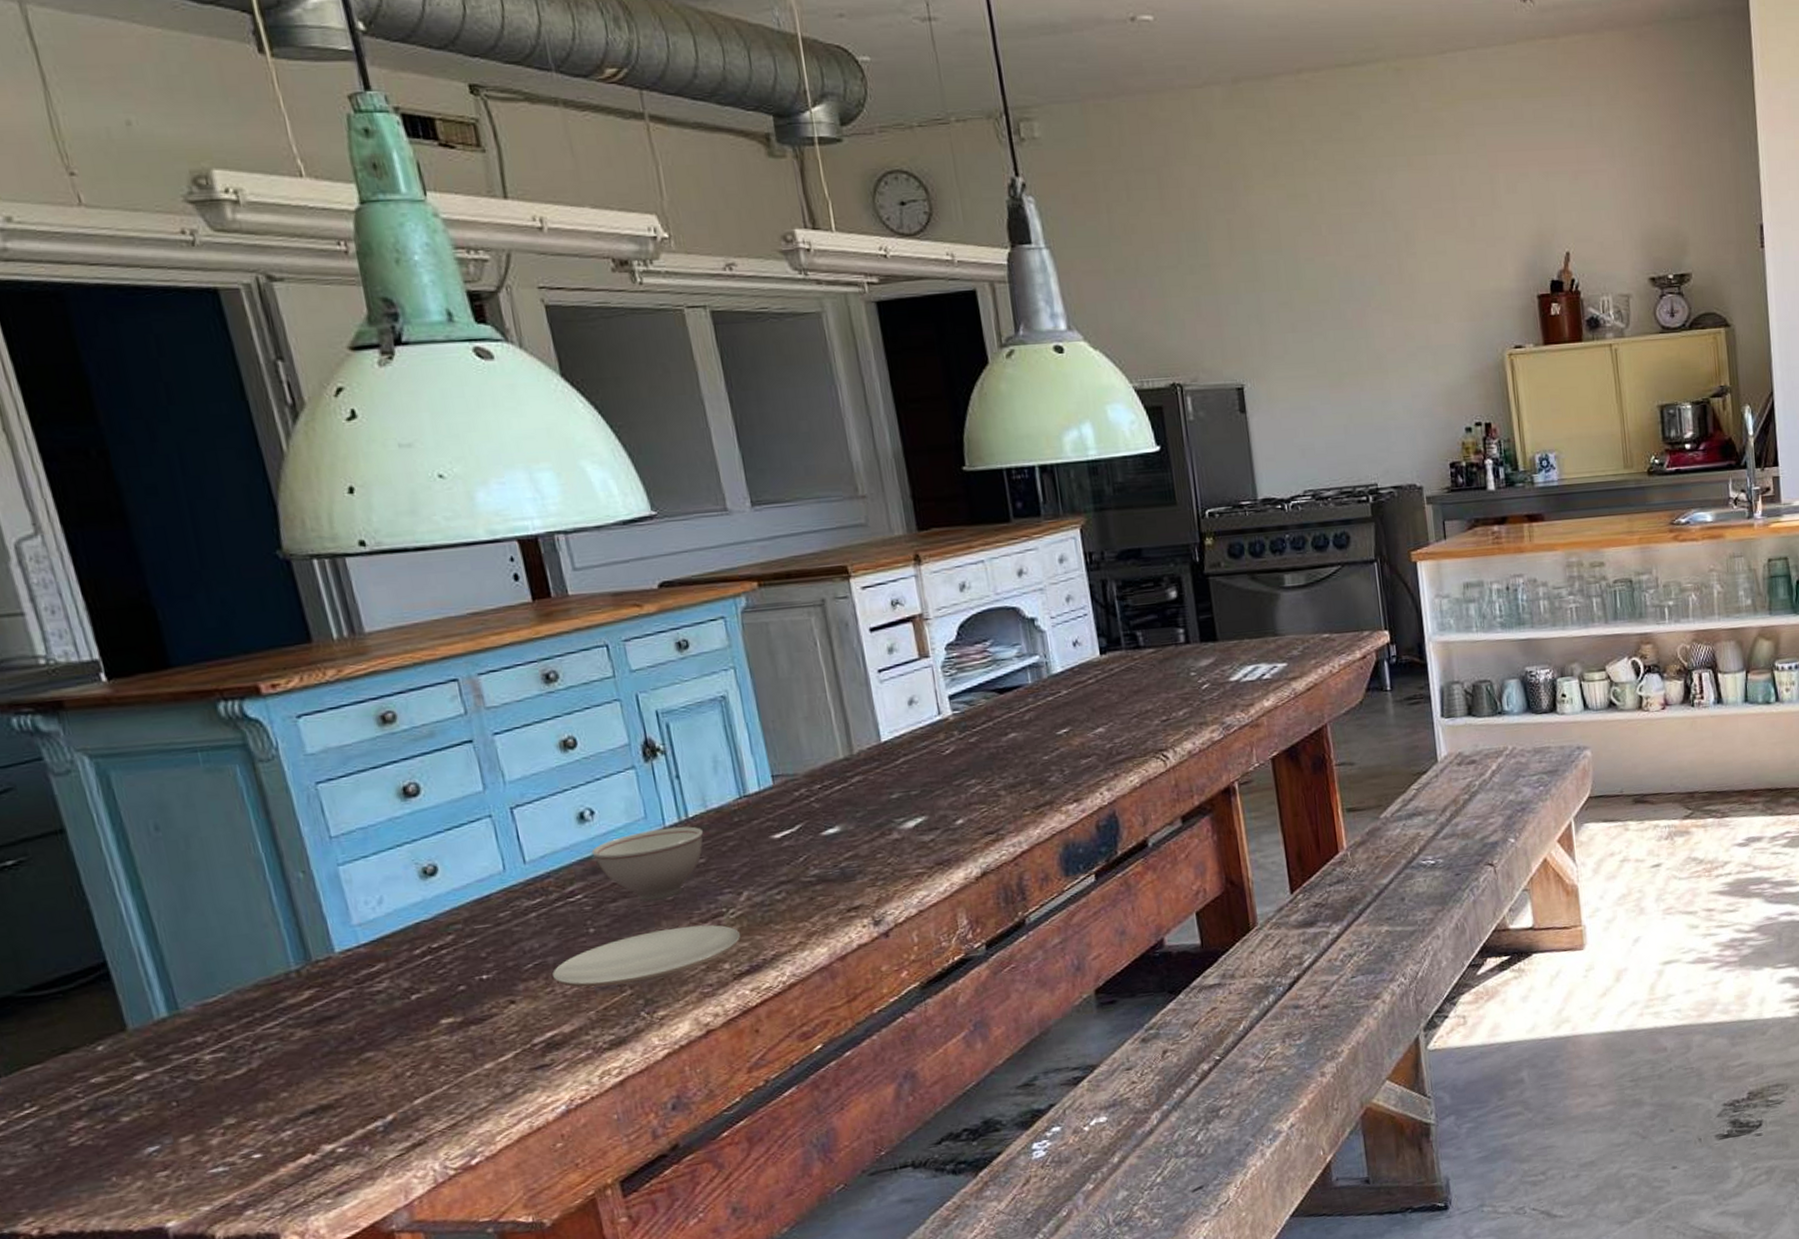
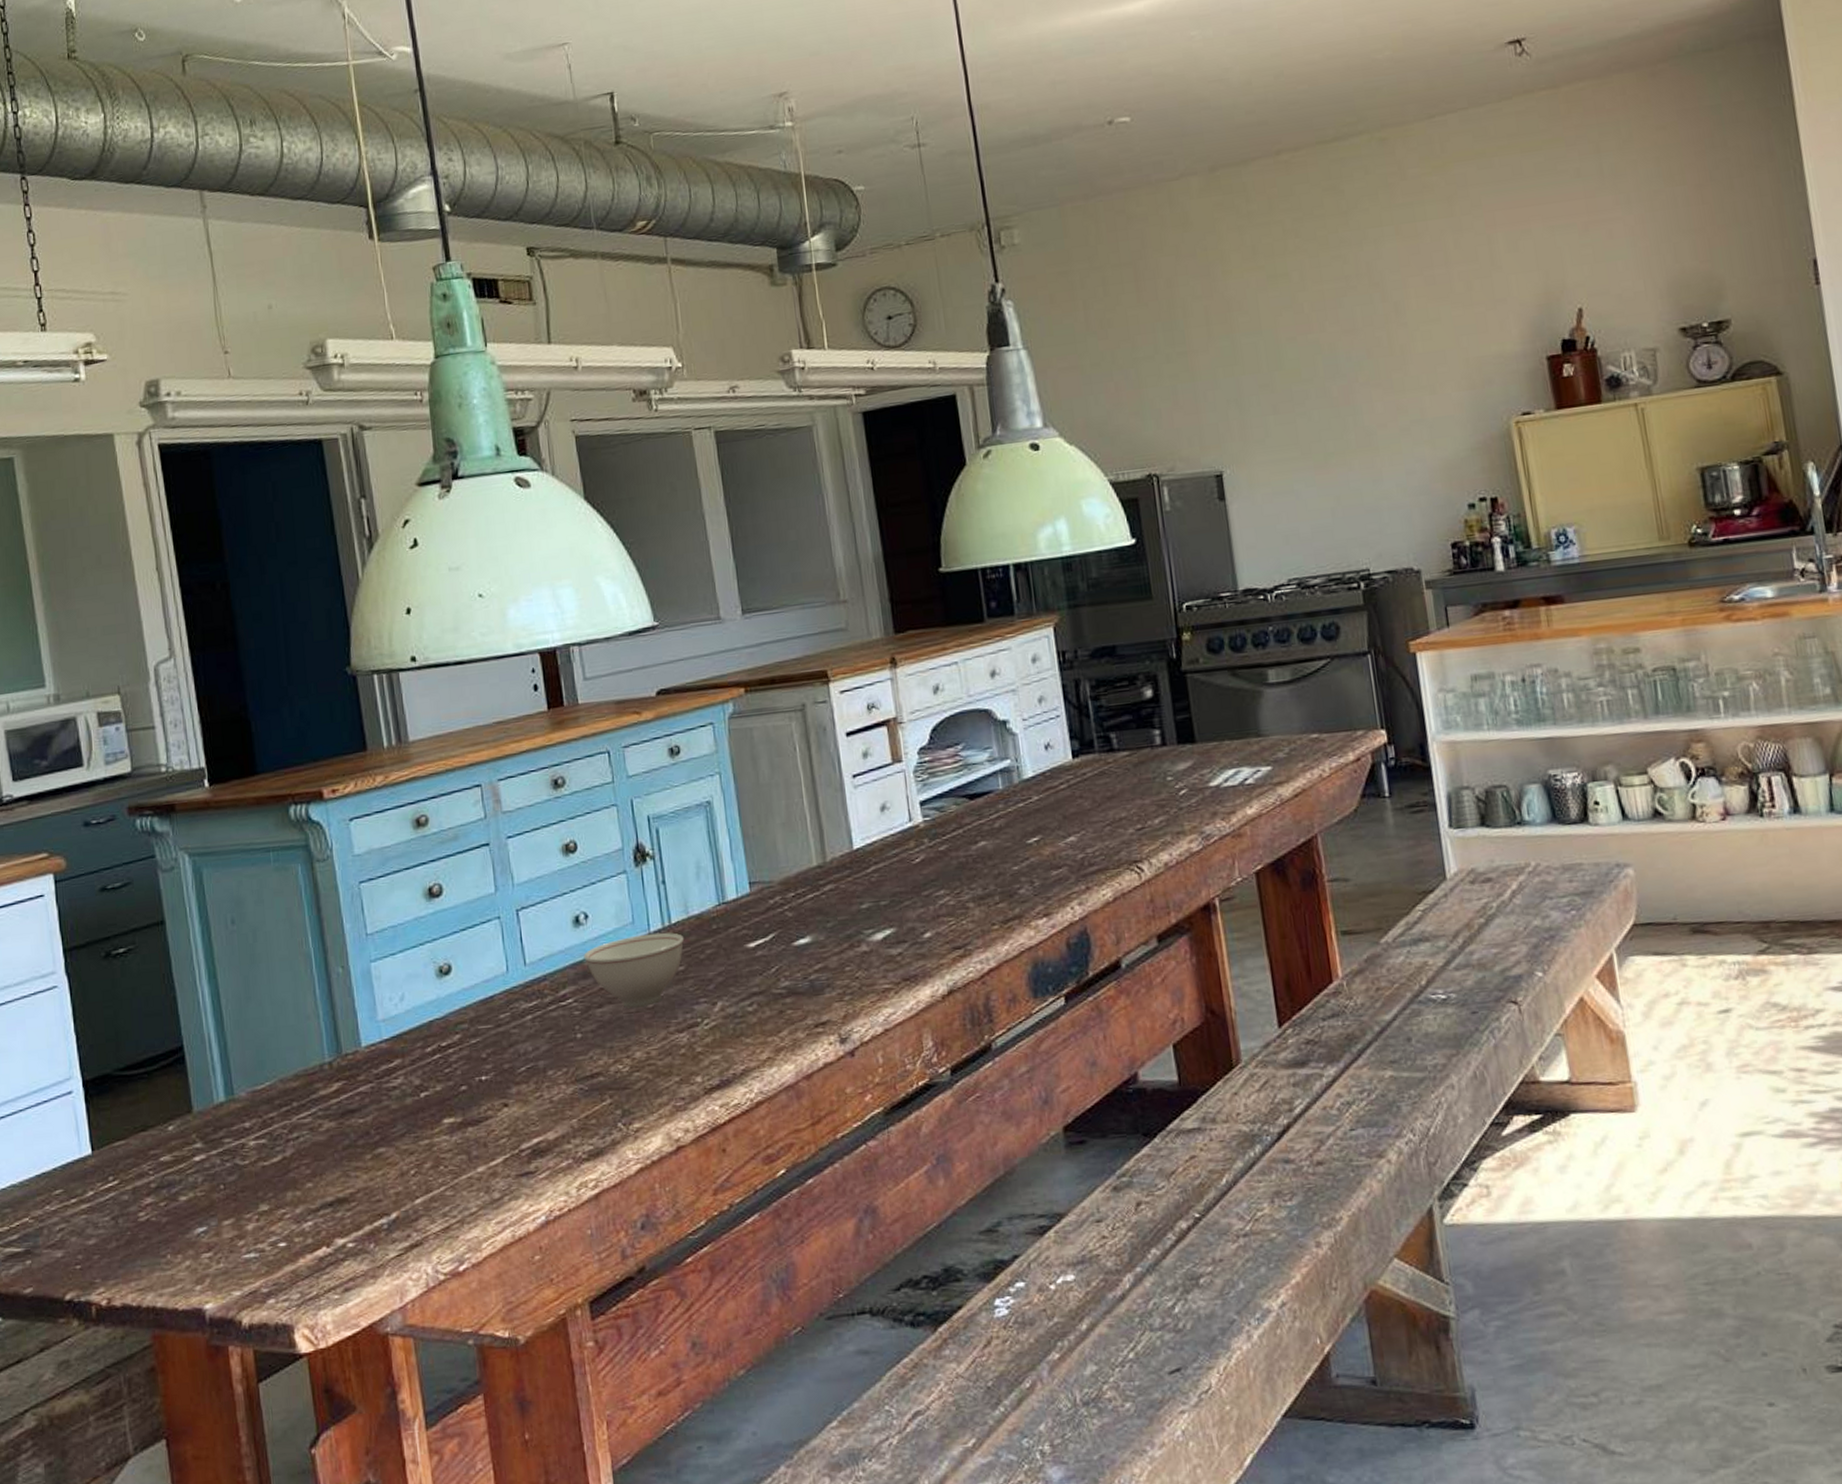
plate: present [552,925,741,988] -> none [542,1035,714,1095]

